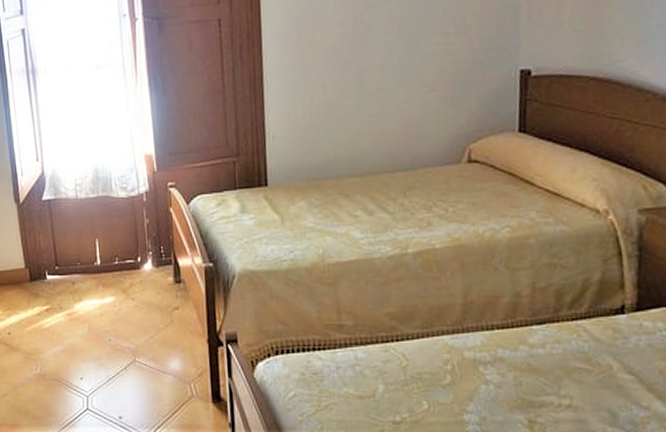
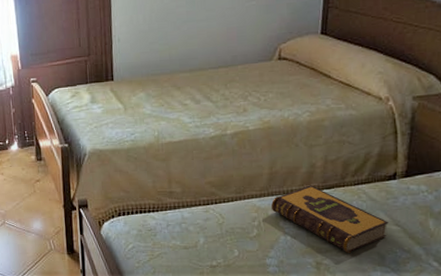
hardback book: none [466,319,619,409] -> present [270,185,389,253]

